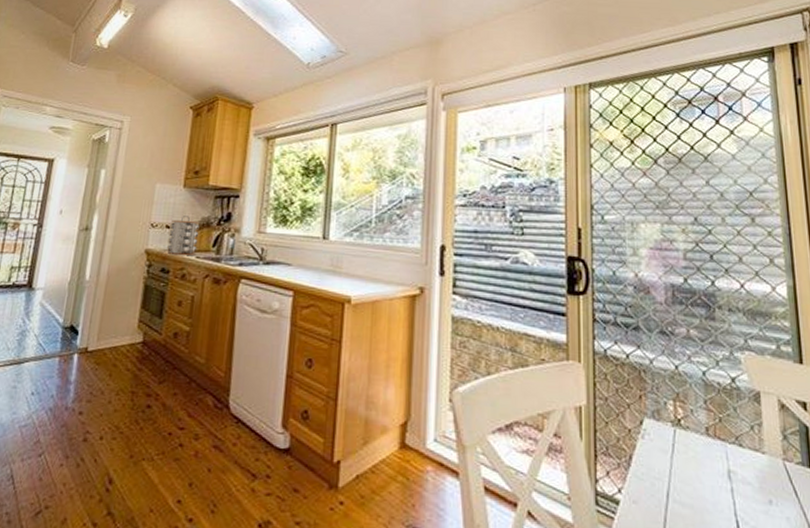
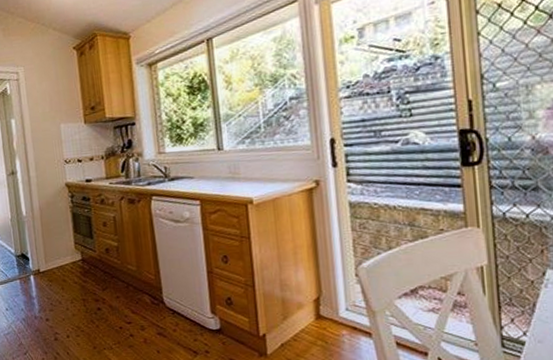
spice rack: present [167,214,200,256] -> none [81,147,109,185]

